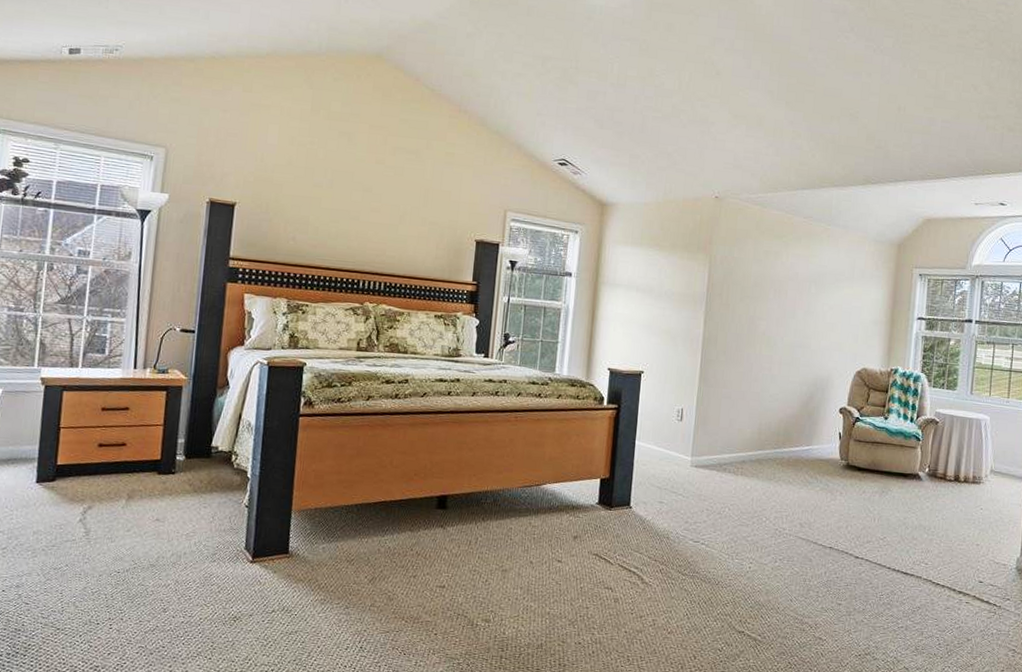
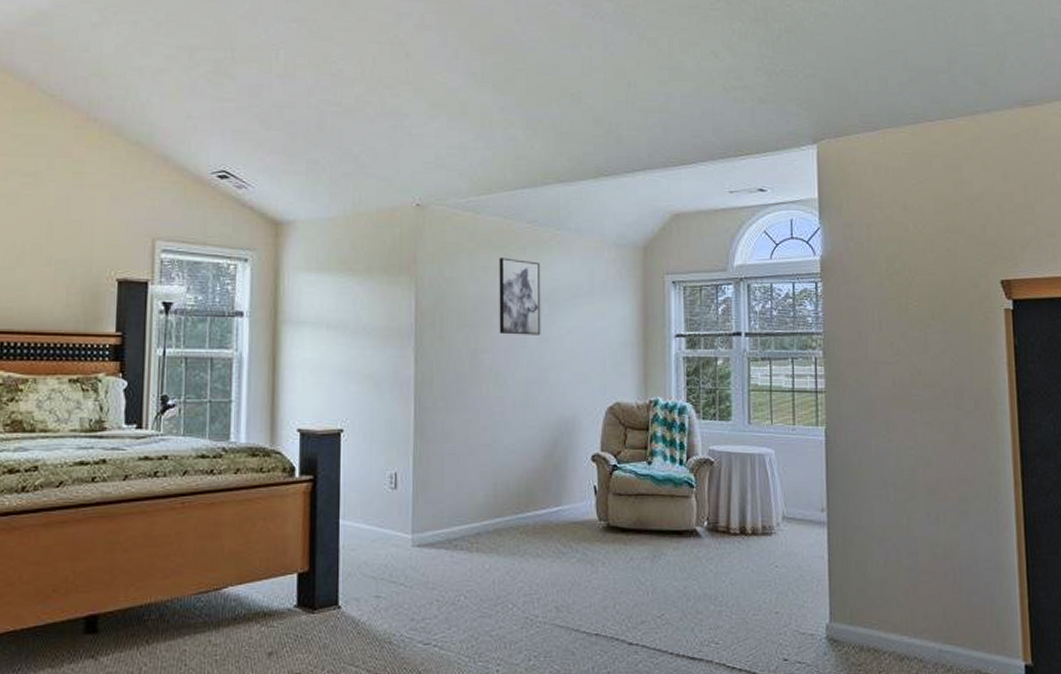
wall art: none [774,244,812,310] -> present [499,257,541,335]

